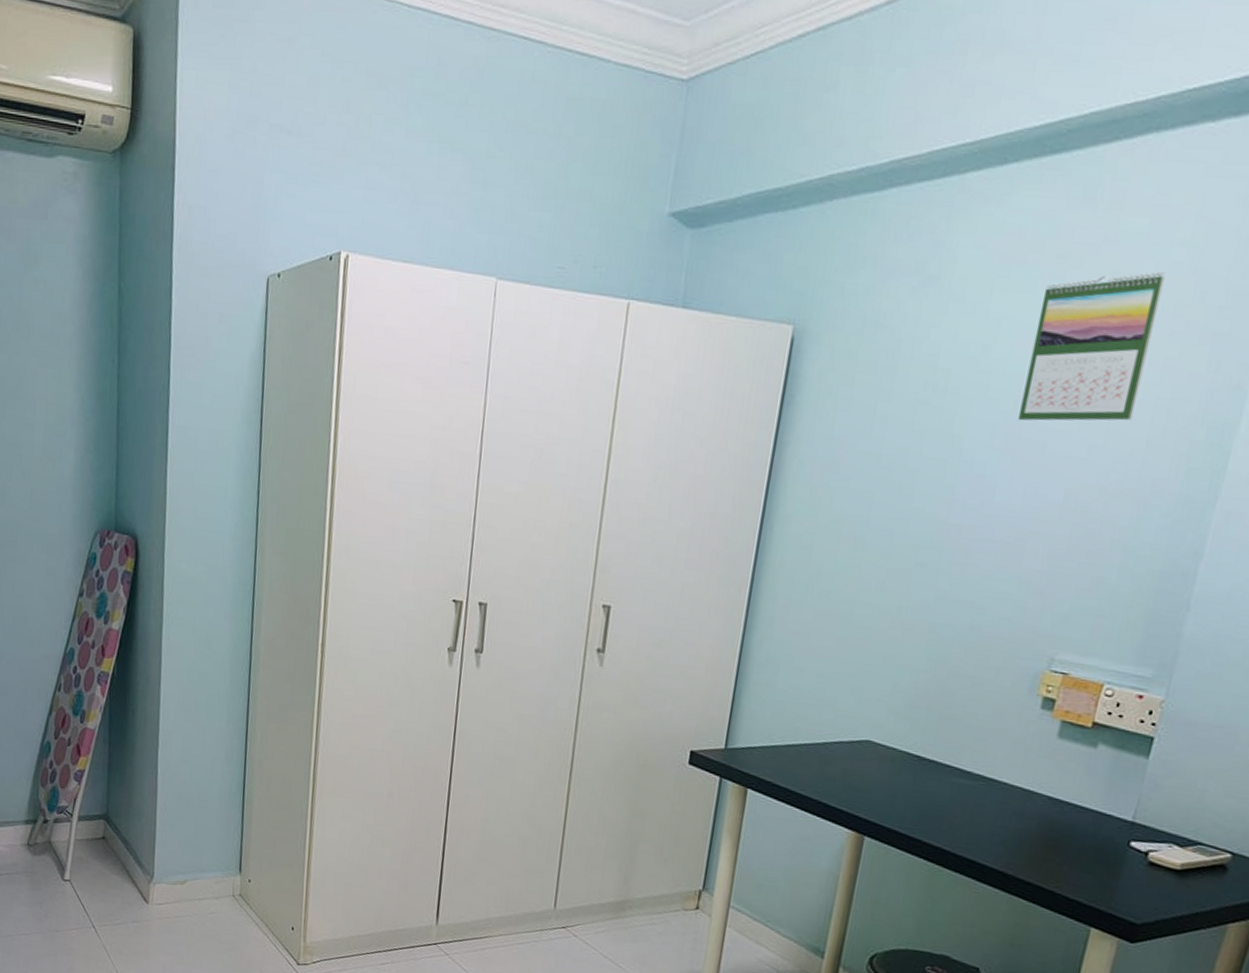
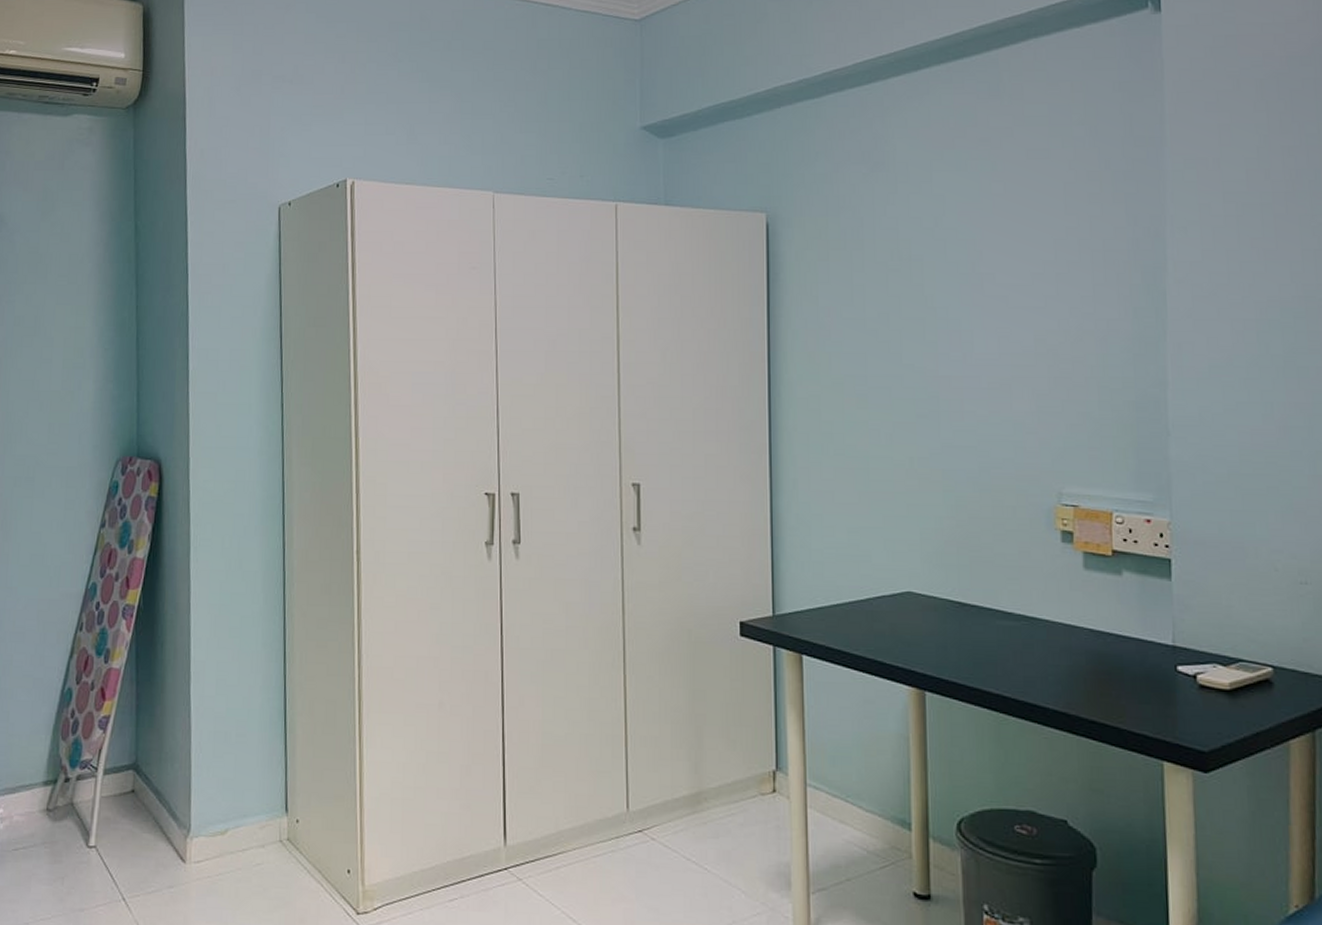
calendar: present [1018,272,1166,421] -> none [975,147,1075,280]

